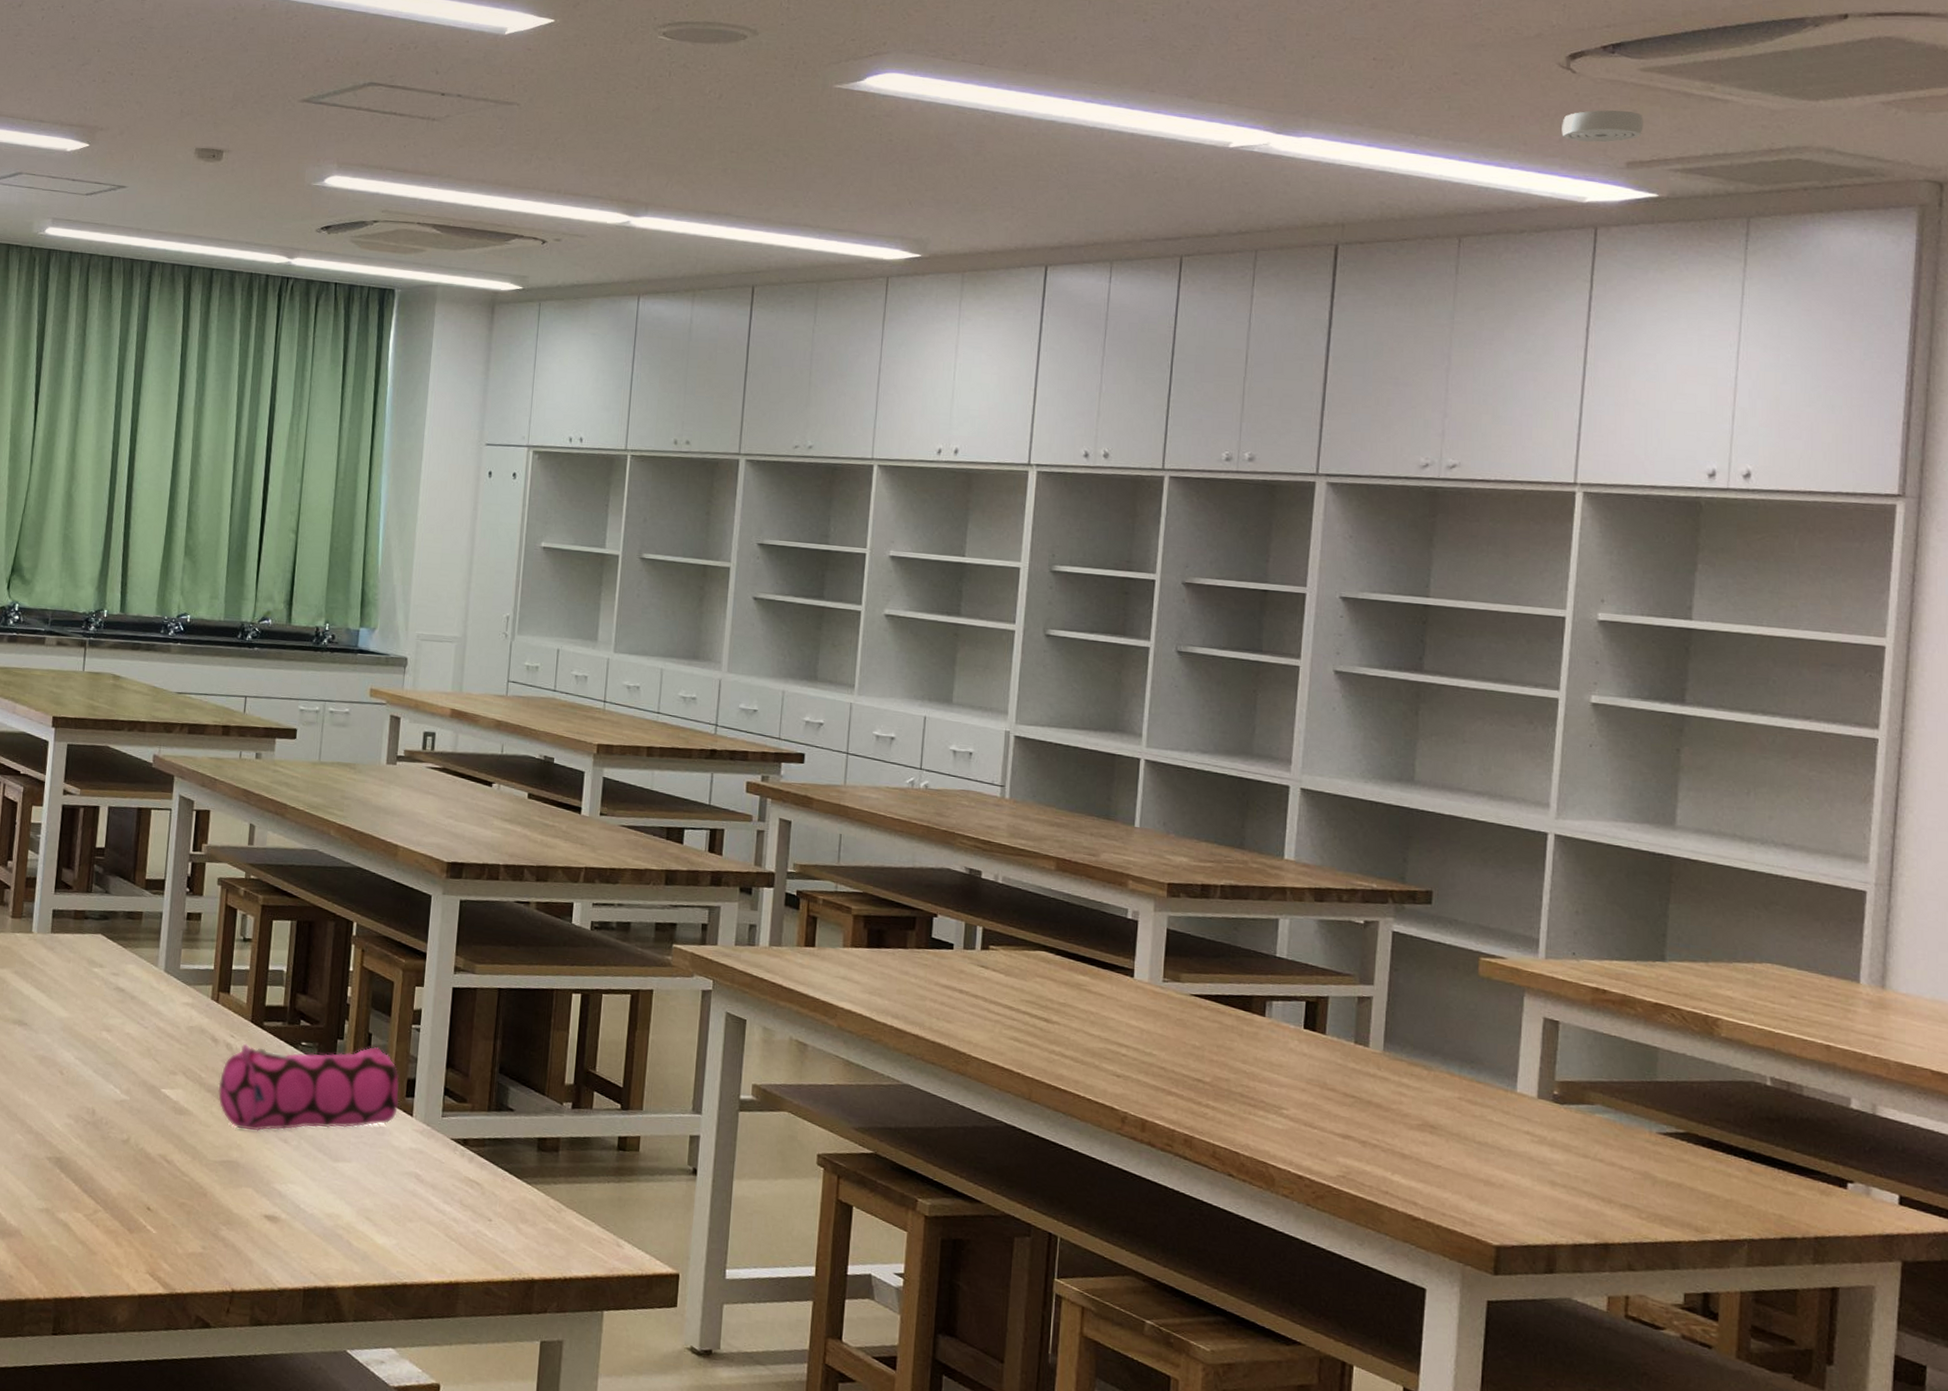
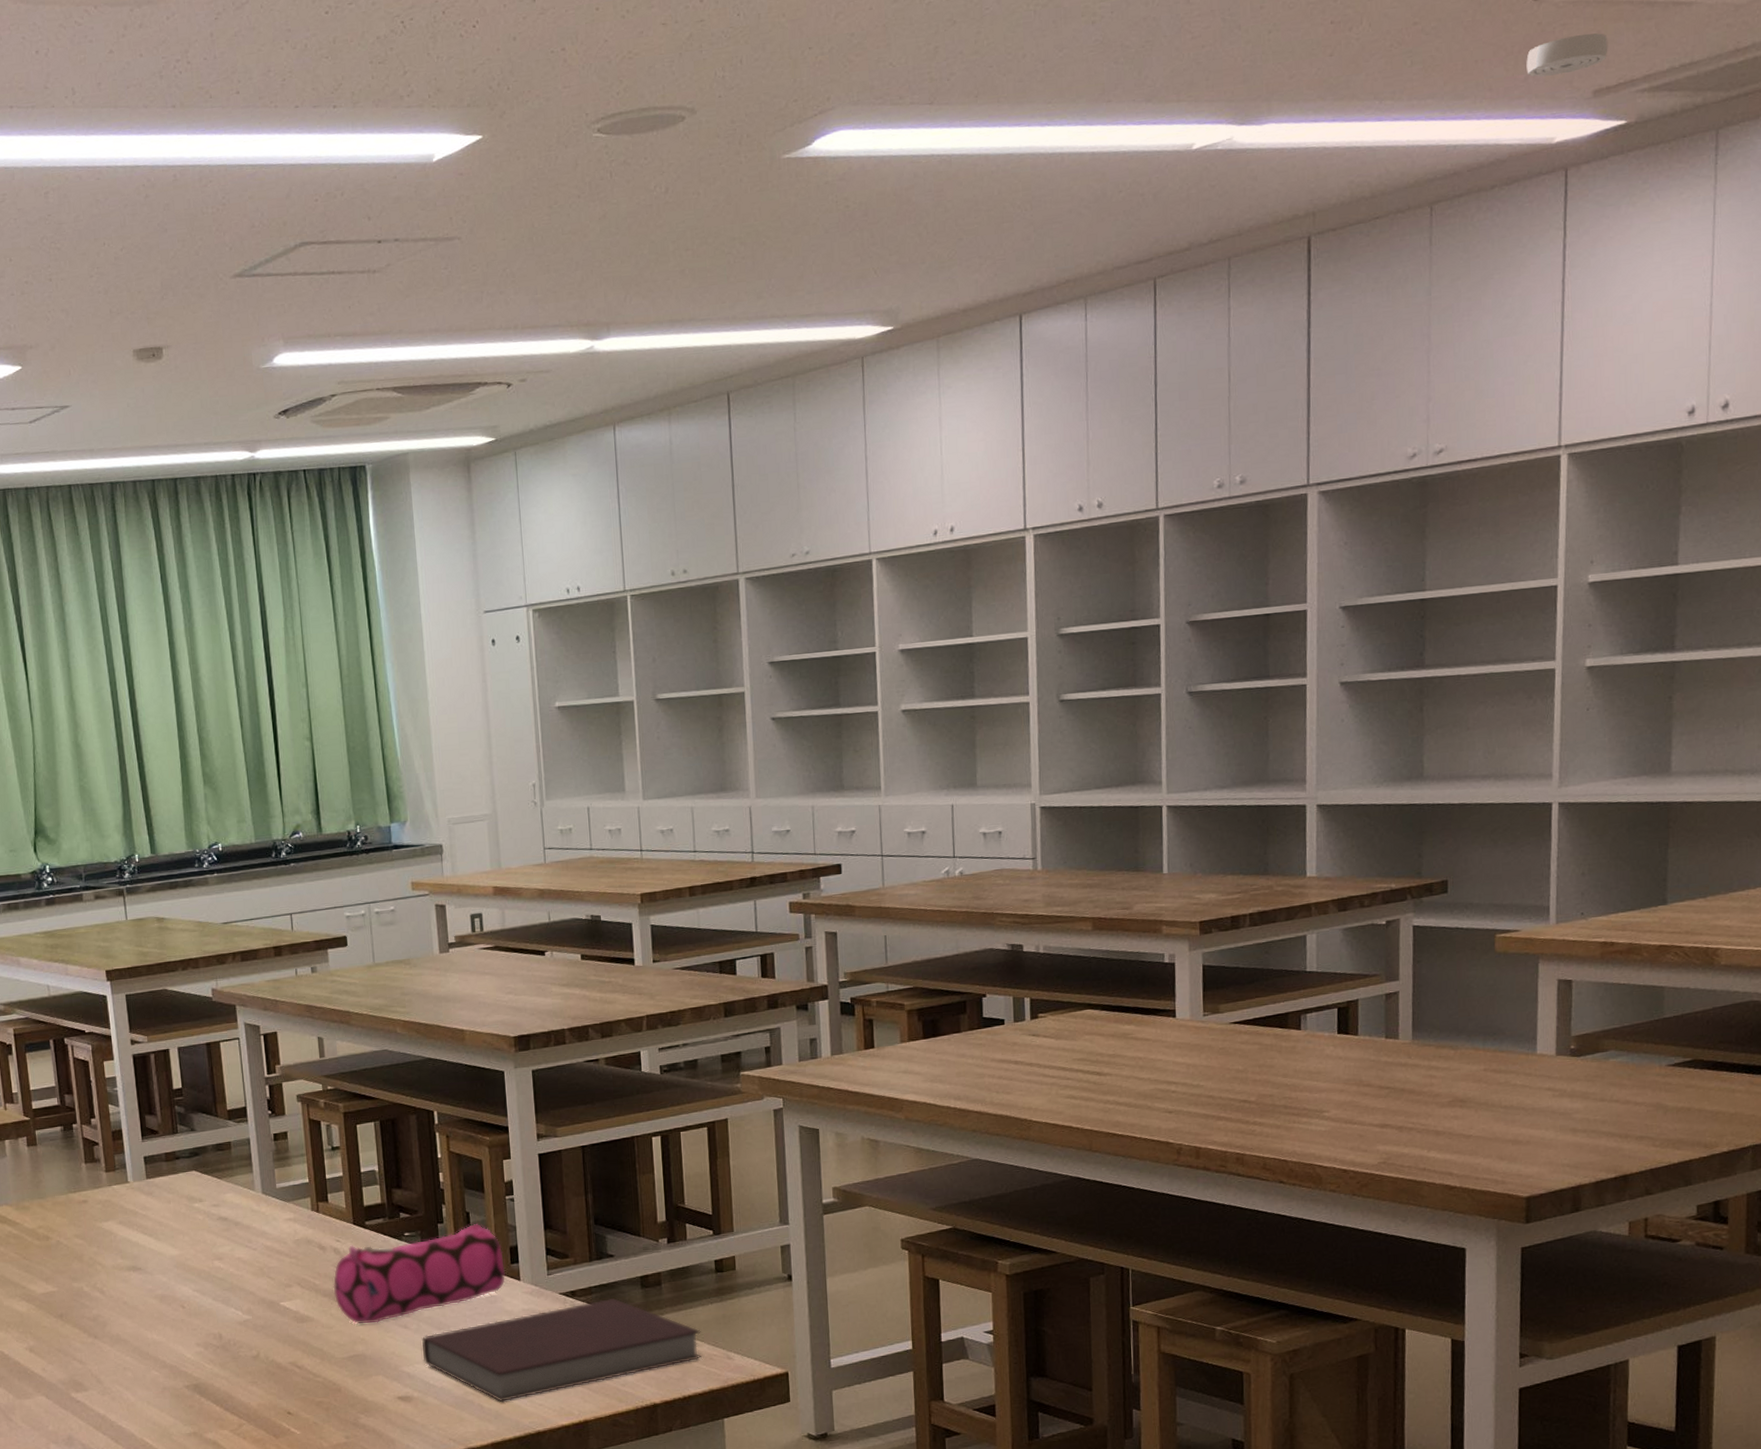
notebook: none [297,1154,593,1244] -> present [421,1298,702,1402]

